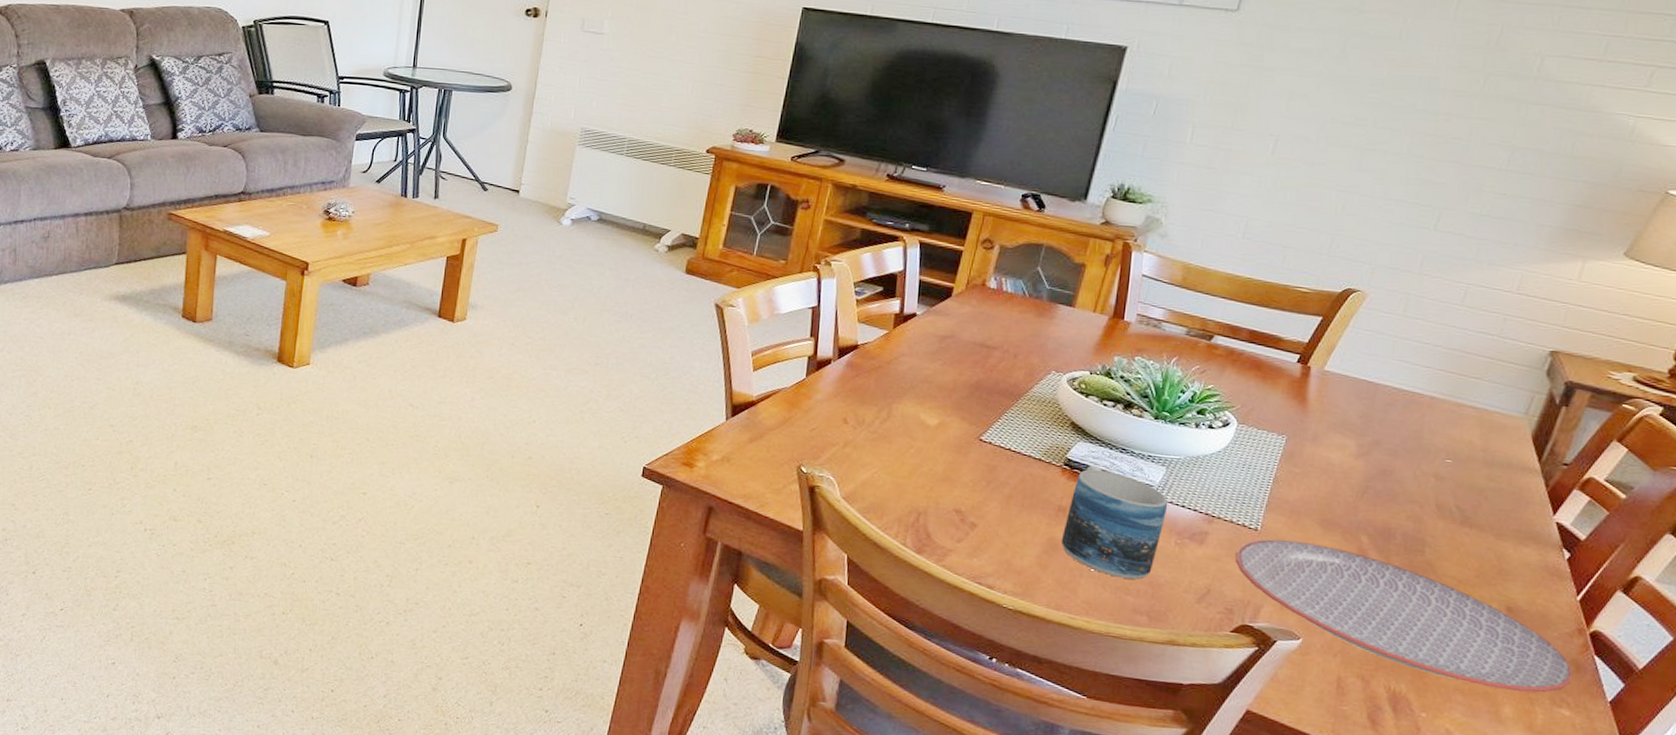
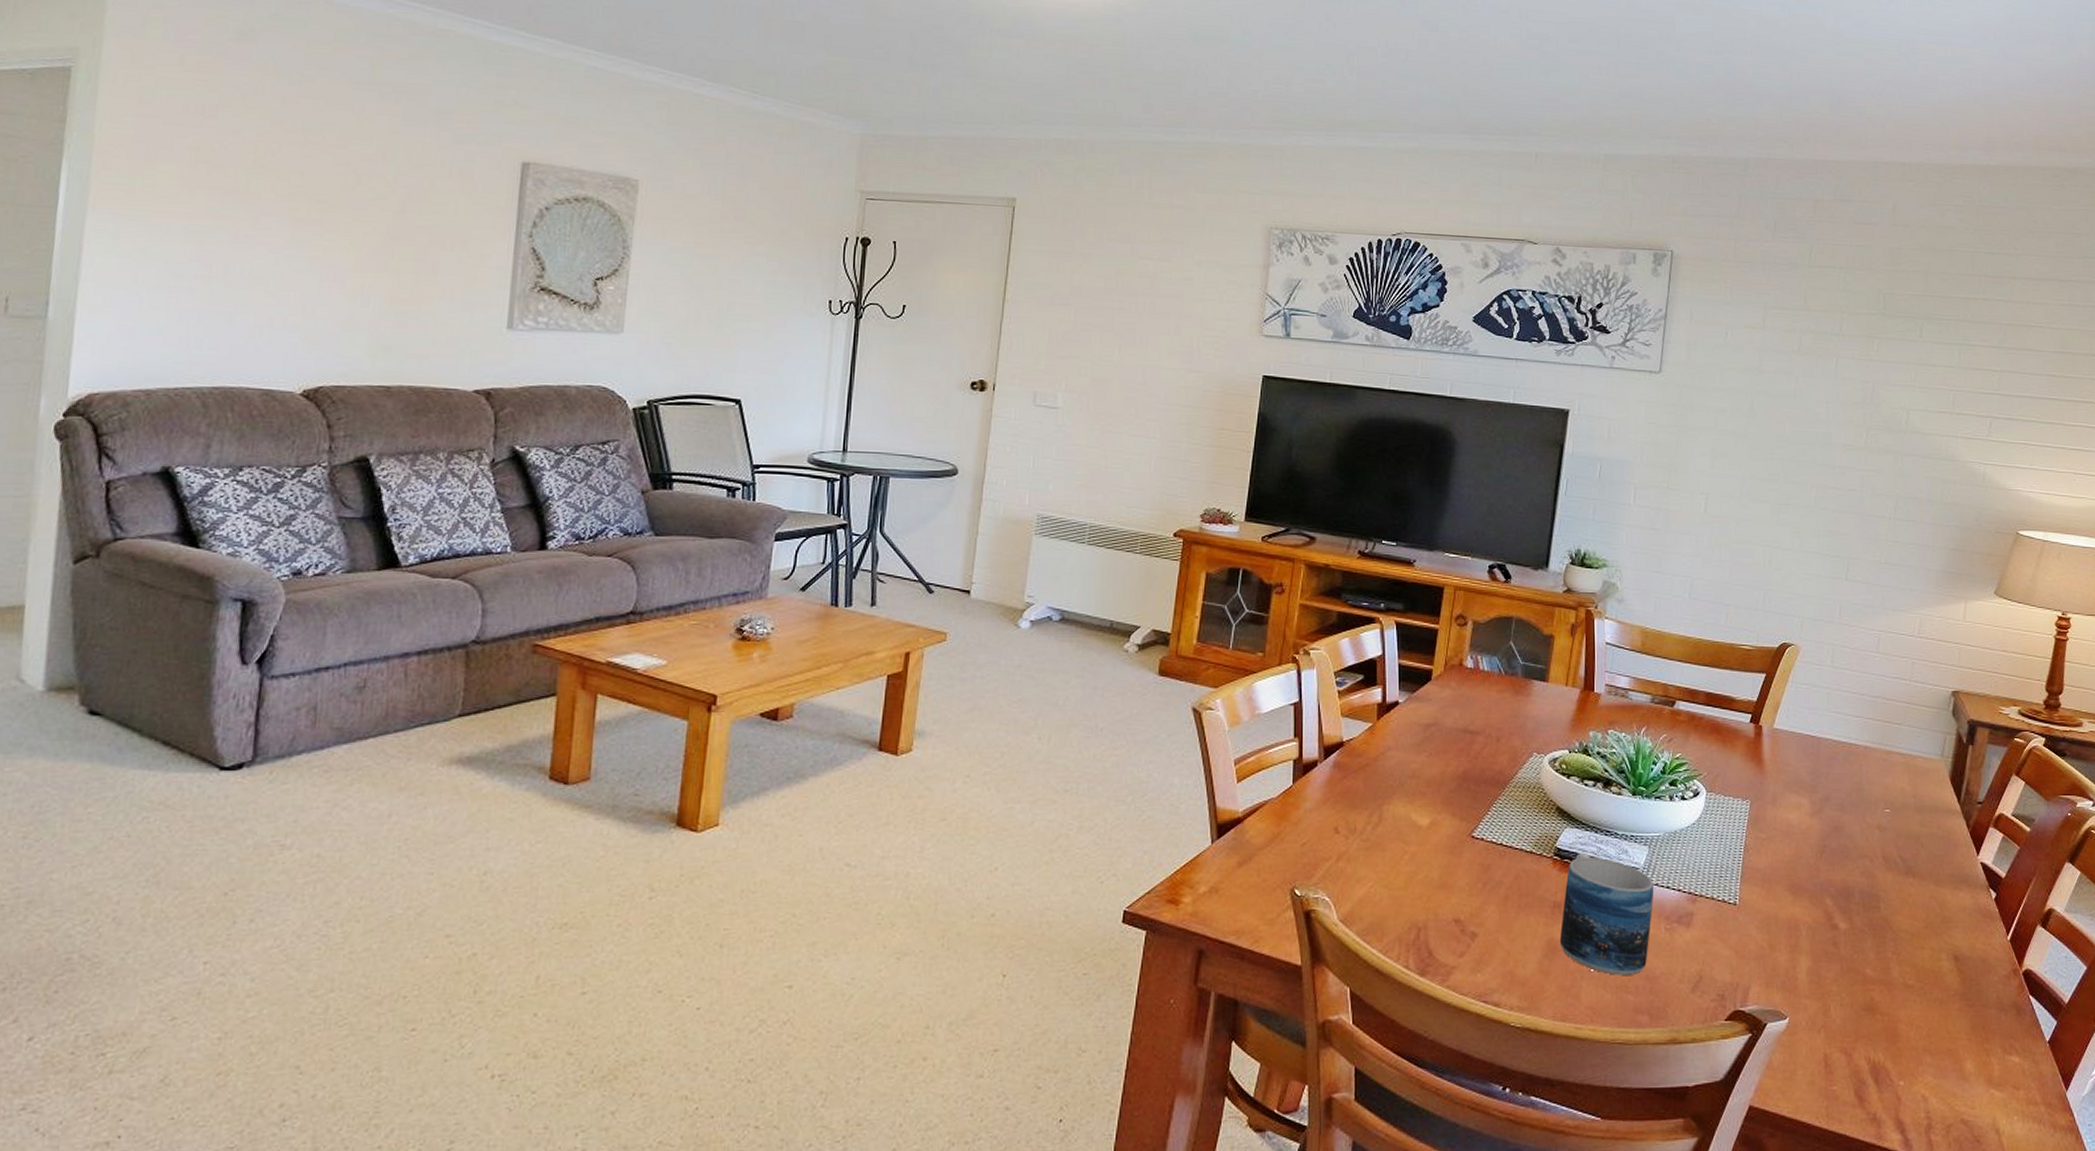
plate: present [1235,539,1572,693] -> none [1720,911,2015,1044]

